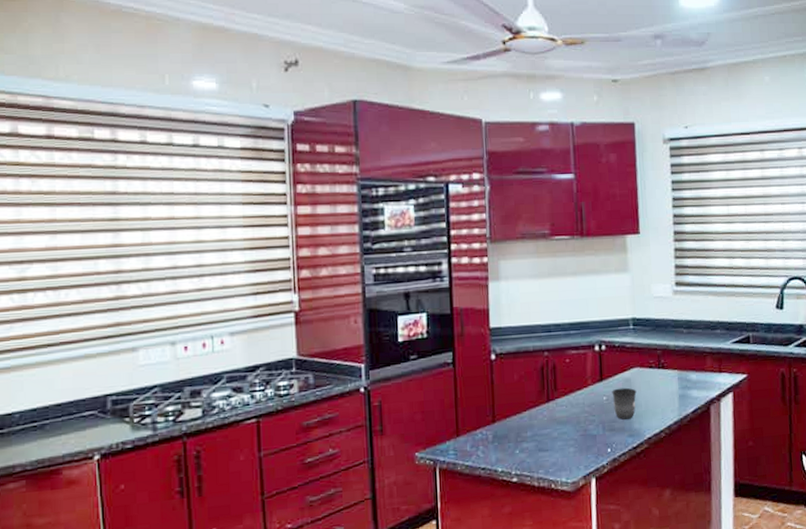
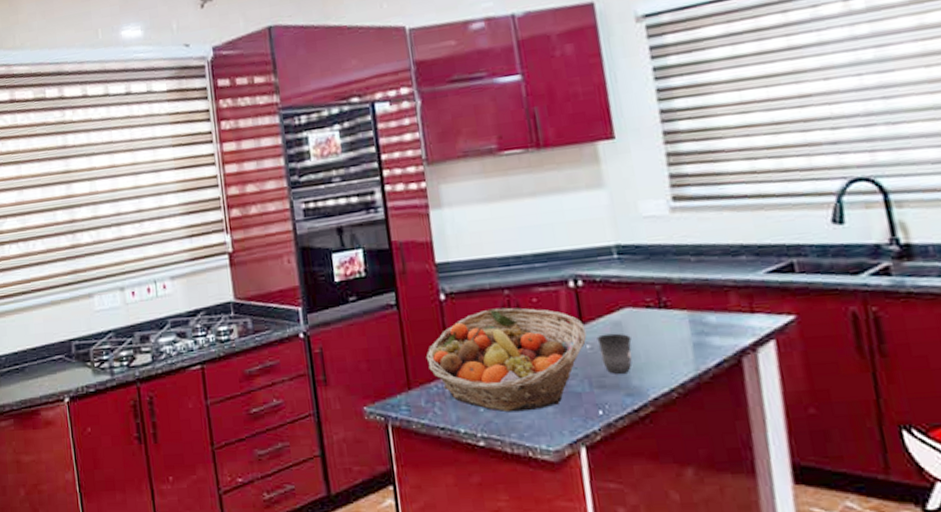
fruit basket: none [474,367,604,453] -> present [426,308,587,413]

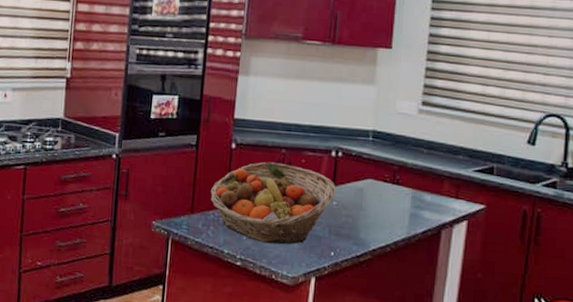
mug: present [597,333,632,374] -> none [342,196,367,228]

